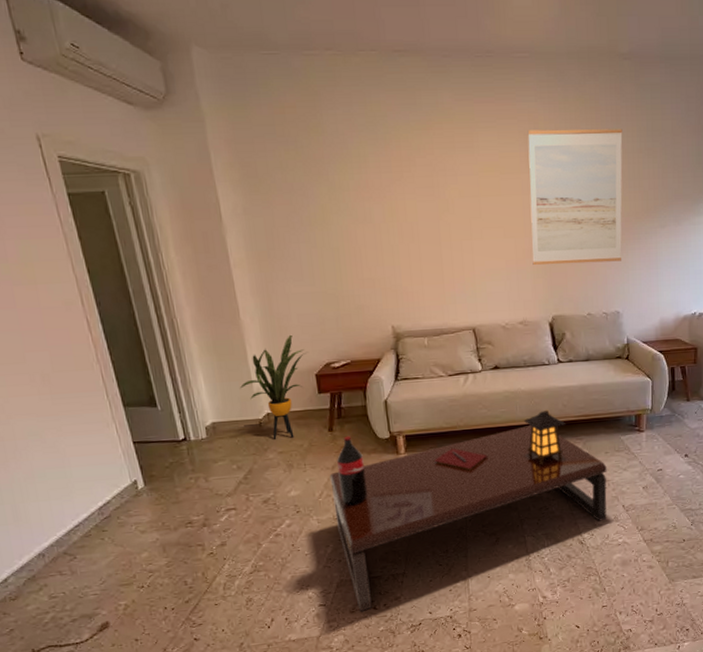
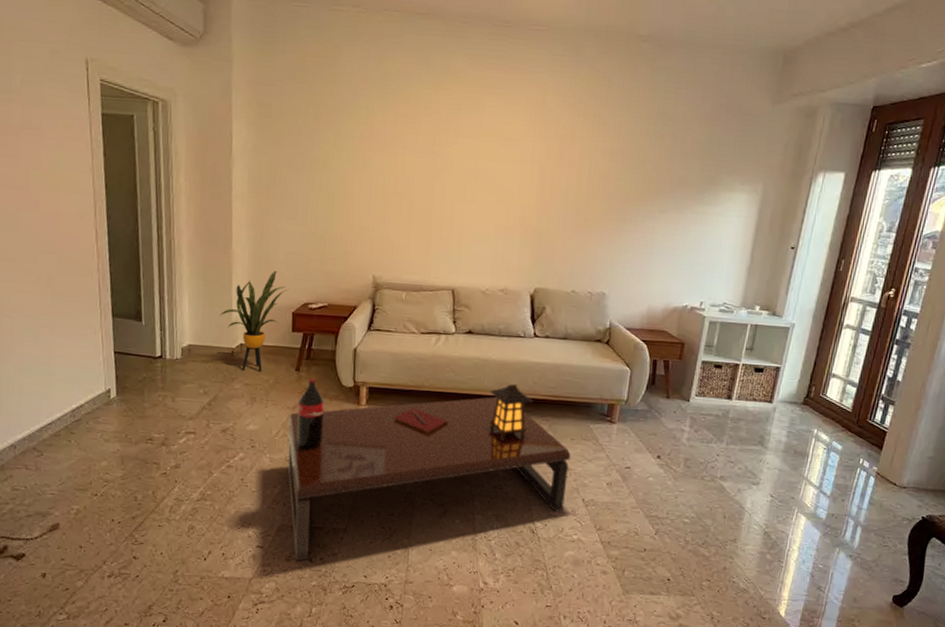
wall art: present [528,129,623,265] -> none [522,100,632,242]

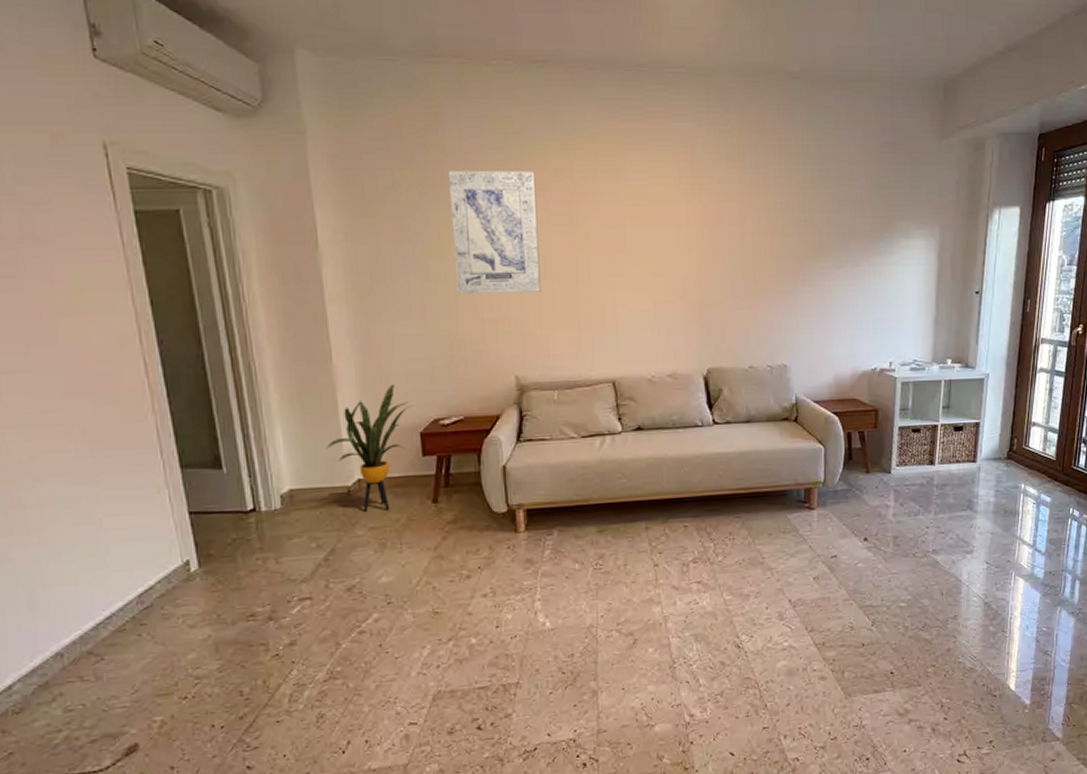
coffee table: present [287,378,571,561] -> none [431,480,770,732]
wall art: none [334,100,409,208] -> present [449,170,541,294]

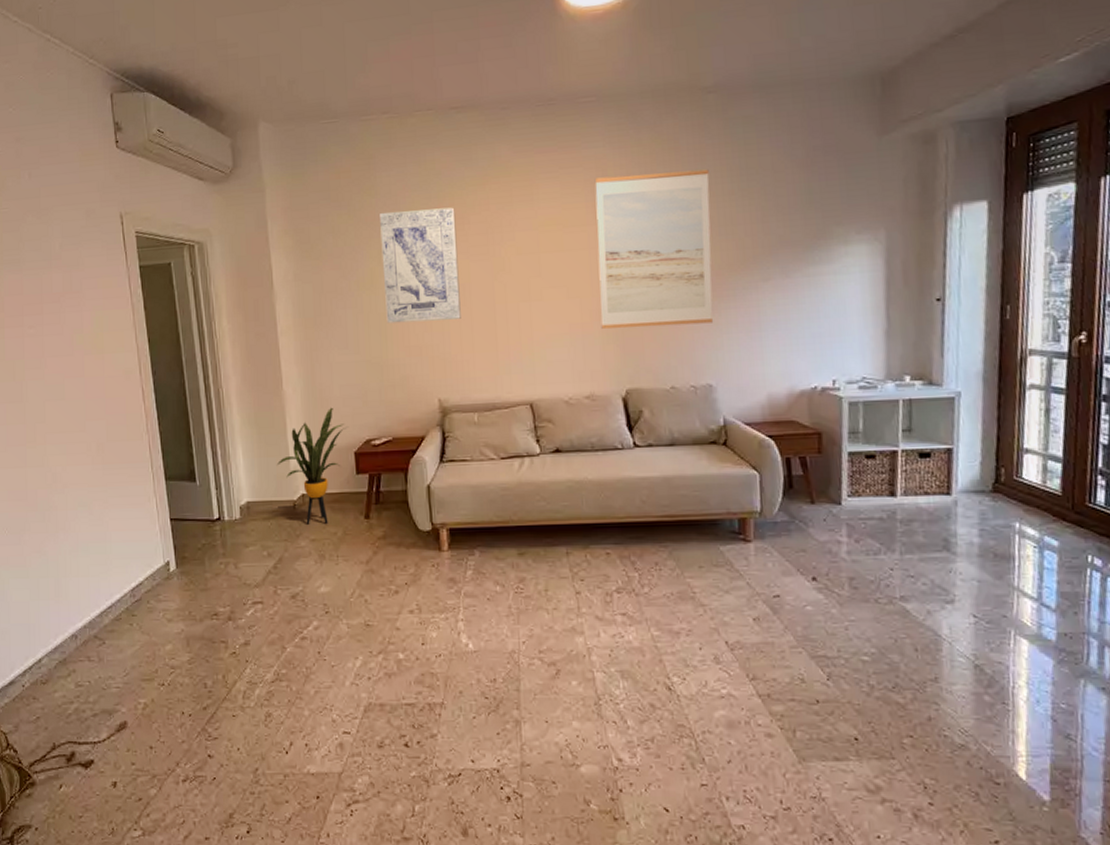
wall art: none [683,154,792,309] -> present [595,169,713,329]

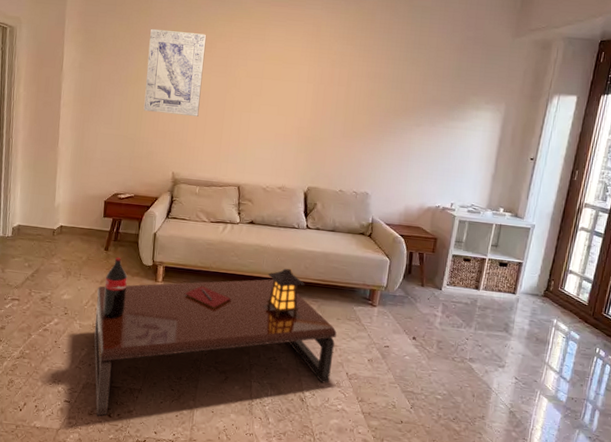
house plant: present [276,407,348,524] -> none [45,165,103,250]
coffee table: none [363,506,704,747] -> present [94,257,337,416]
wall art: present [595,169,713,329] -> none [298,31,393,150]

